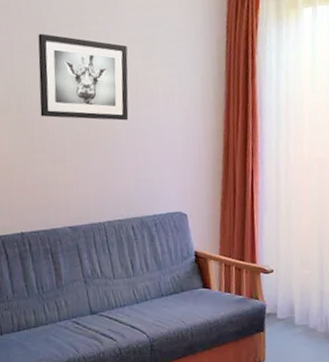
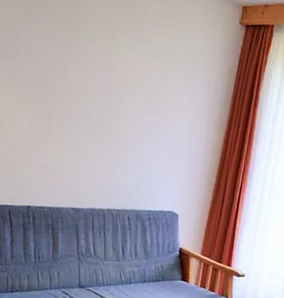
wall art: present [38,33,129,121] -> none [62,32,149,124]

